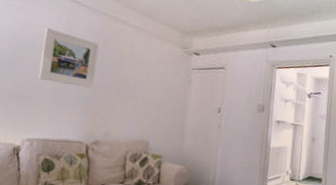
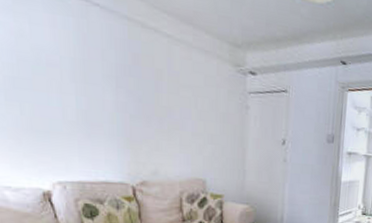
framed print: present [39,27,99,88] -> none [49,36,129,118]

